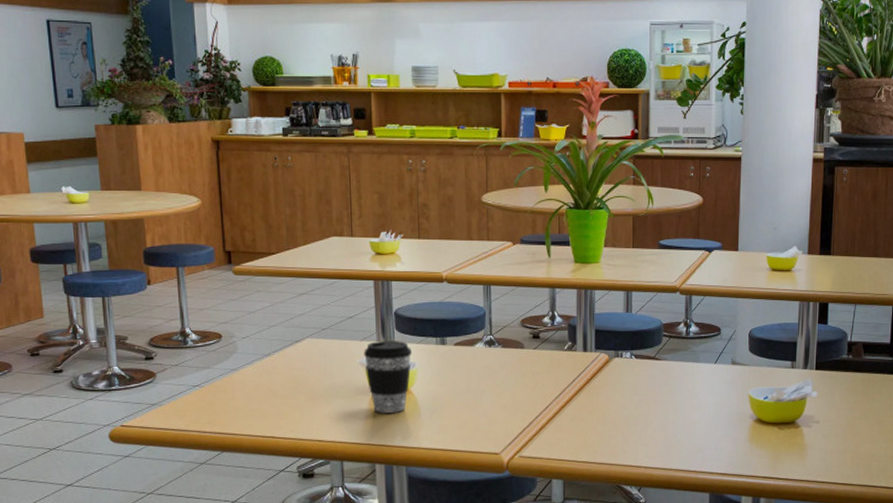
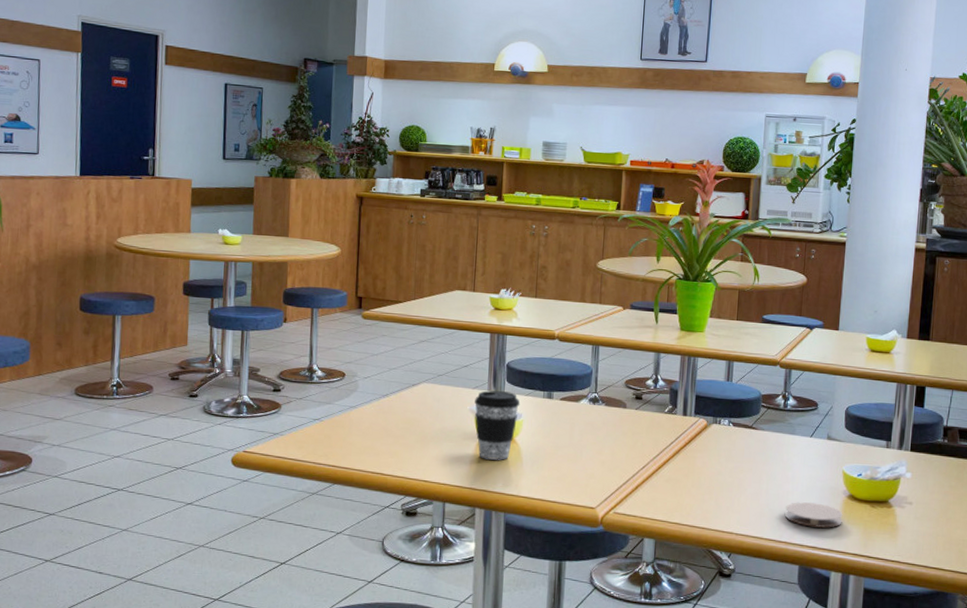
coaster: none [693,428,751,454] -> present [785,501,843,528]

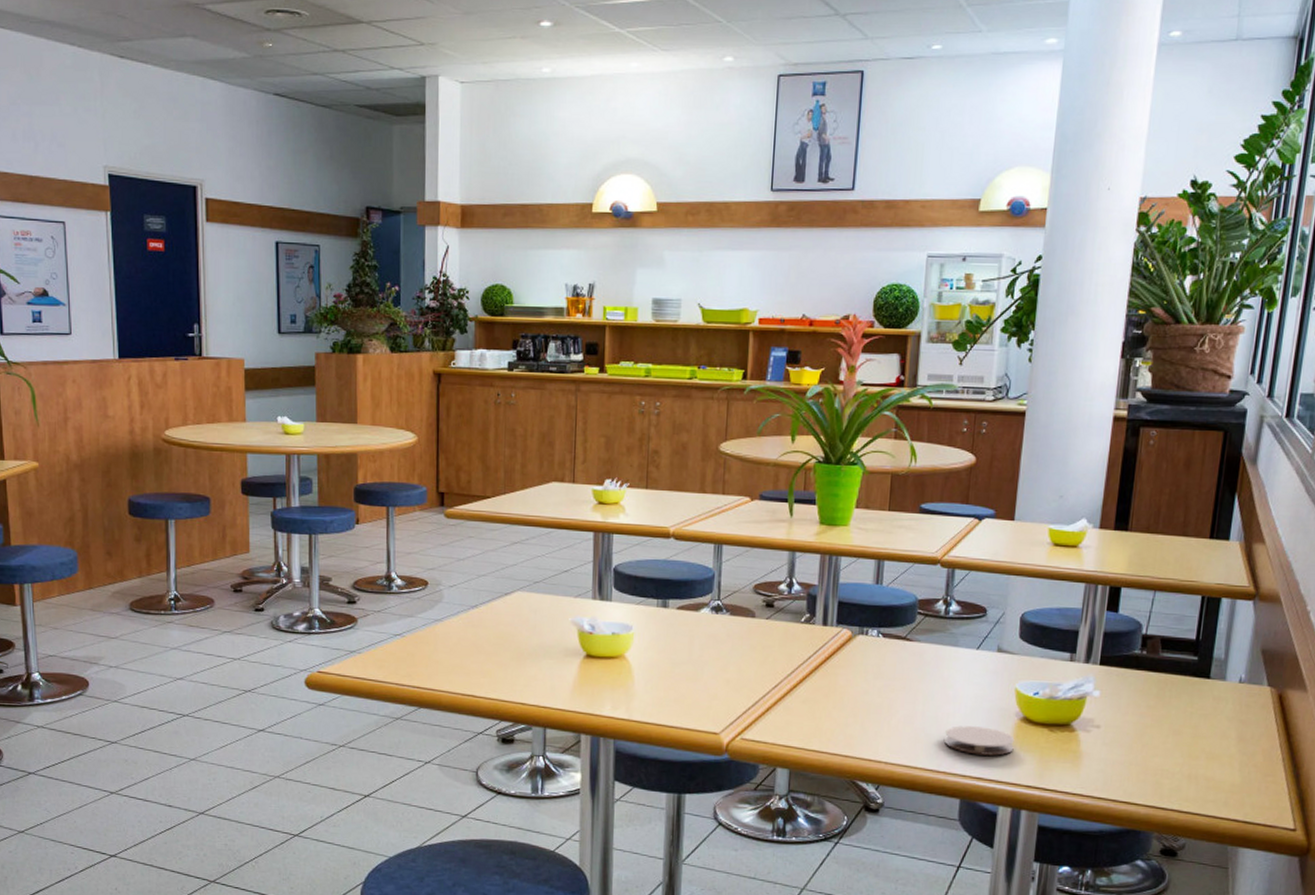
coffee cup: present [475,390,520,460] -> none [577,599,630,680]

